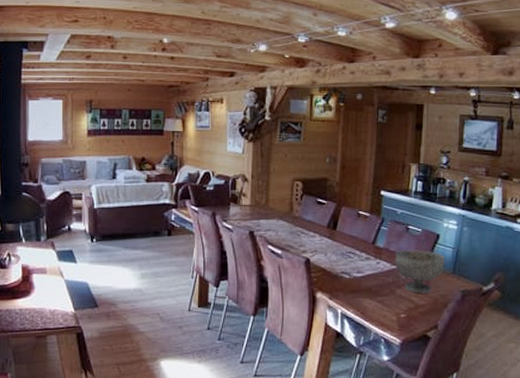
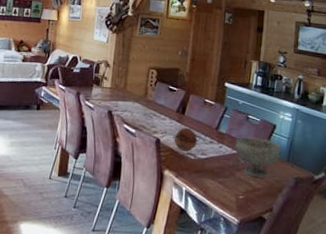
decorative ball: none [324,244,352,270] -> present [173,127,198,152]

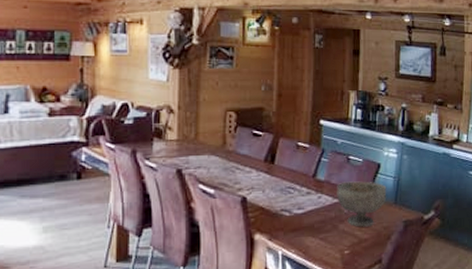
decorative ball: present [173,127,198,152] -> none [262,179,292,208]

